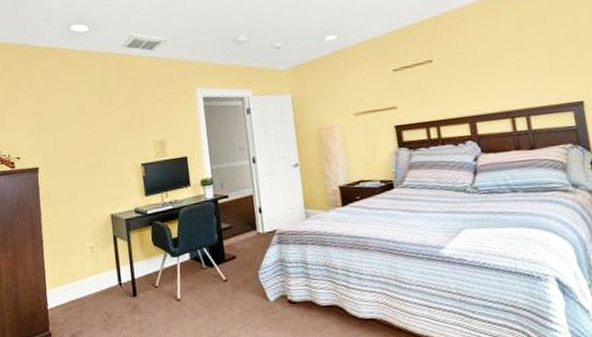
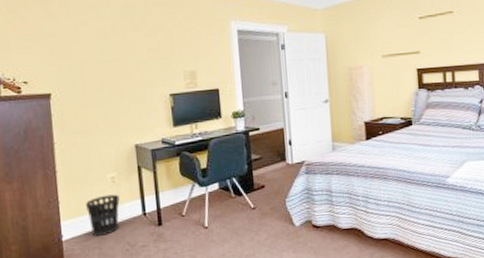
wastebasket: none [68,263,98,305] -> present [86,194,120,236]

